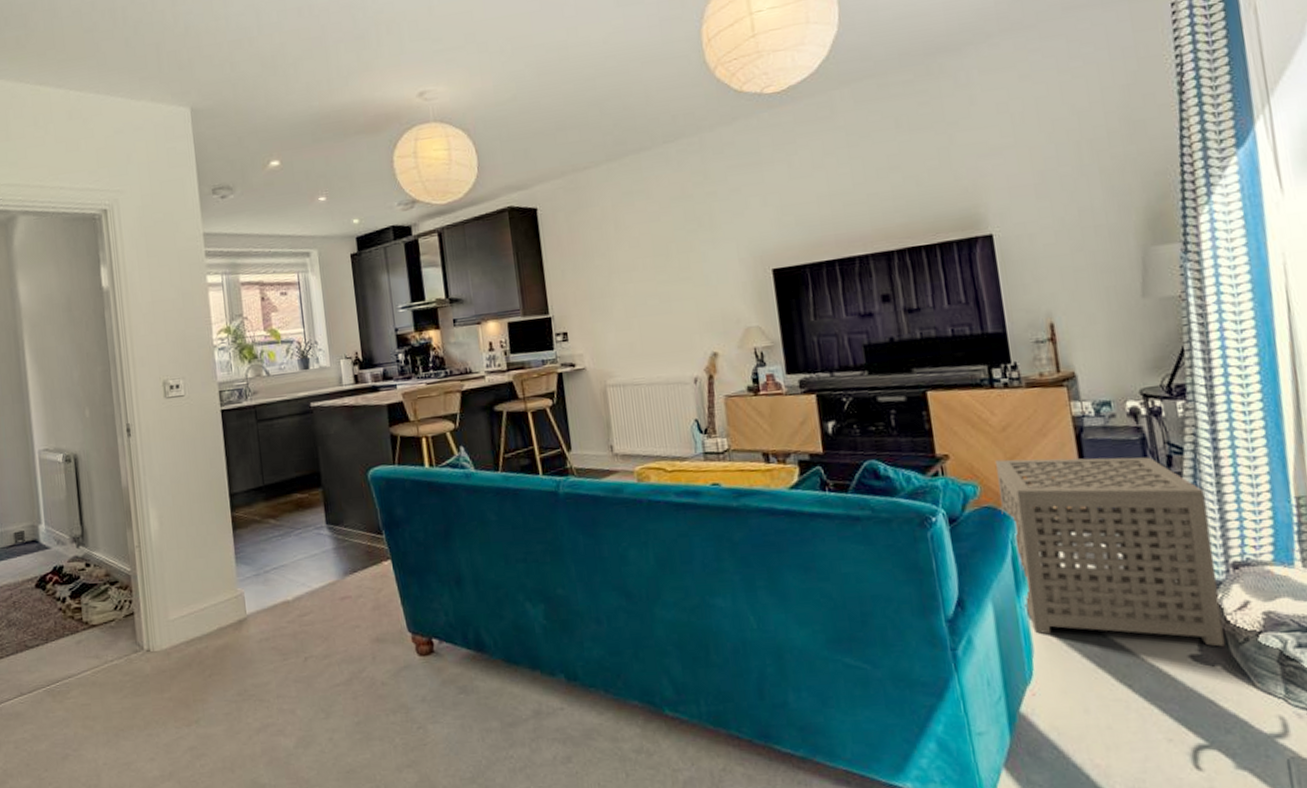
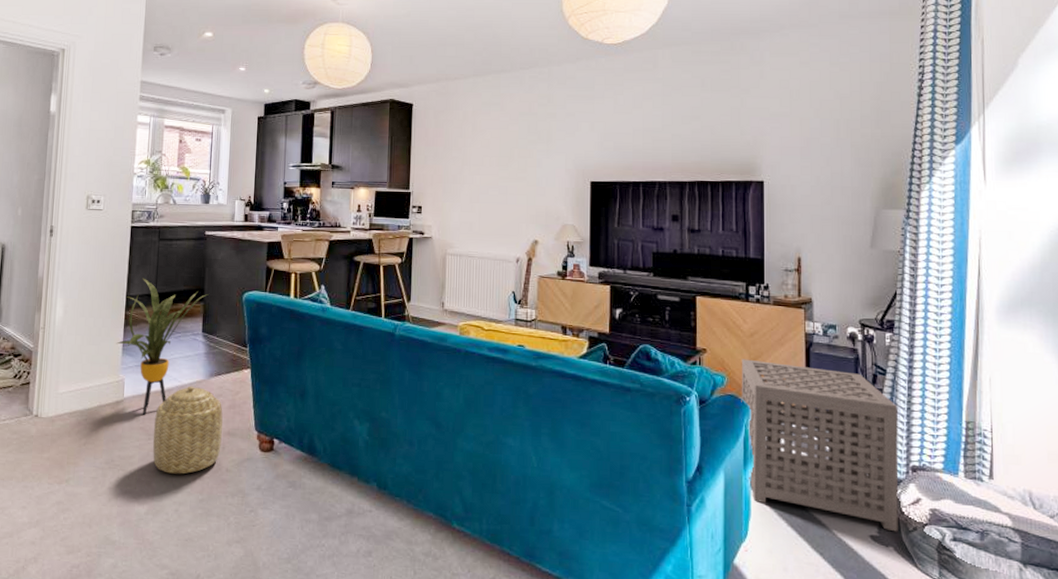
house plant: none [227,469,327,633] -> present [116,278,209,416]
basket: none [287,589,372,697] -> present [152,386,223,475]

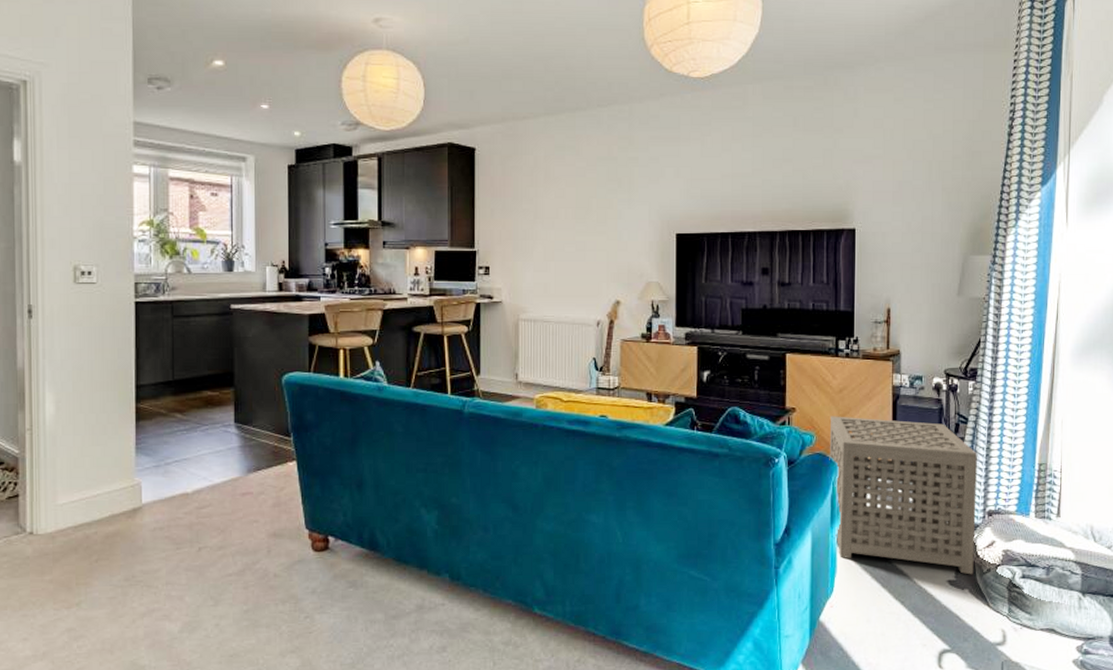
house plant: present [116,278,209,416] -> none [127,363,240,523]
basket: present [152,386,223,475] -> none [182,485,266,585]

